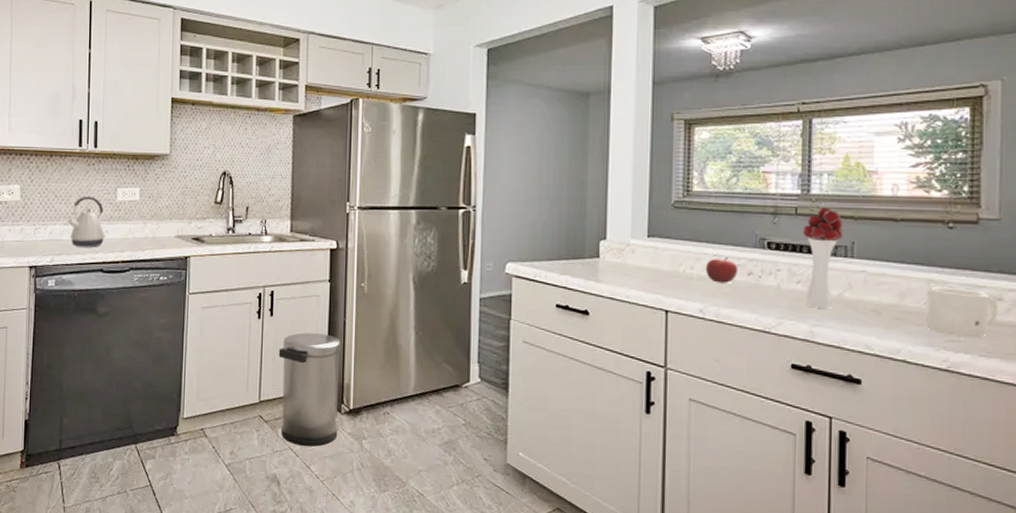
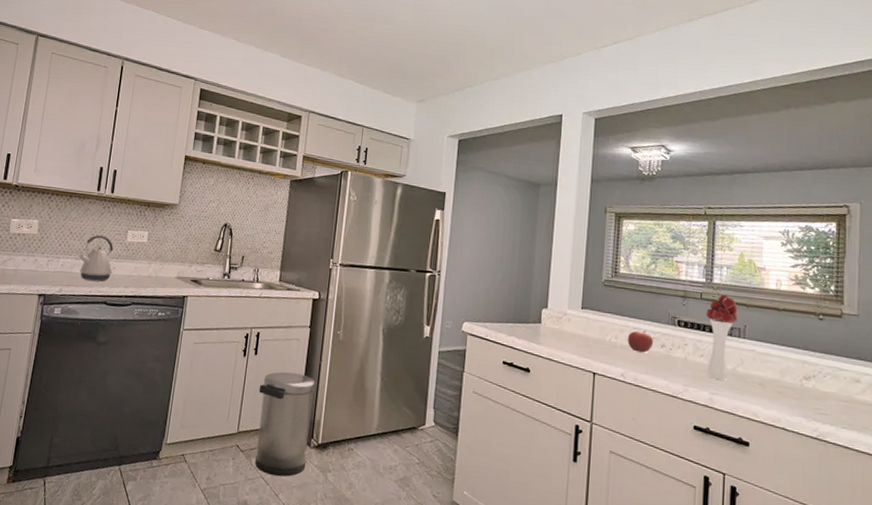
mug: present [926,287,999,339] -> none [801,367,857,413]

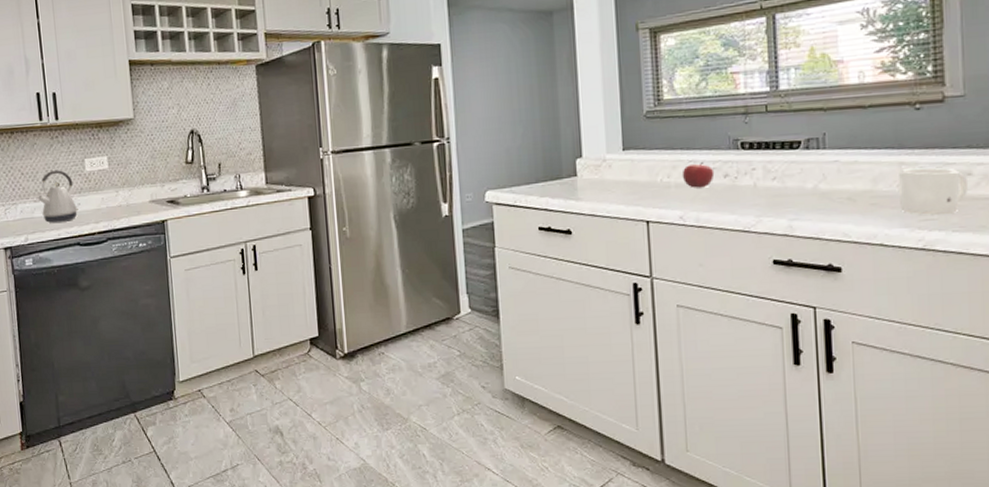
pedal bin: present [255,371,315,477] -> none [267,282,336,395]
flower bouquet: present [706,294,738,380] -> none [774,101,814,203]
mug: none [801,367,857,413] -> present [899,168,969,215]

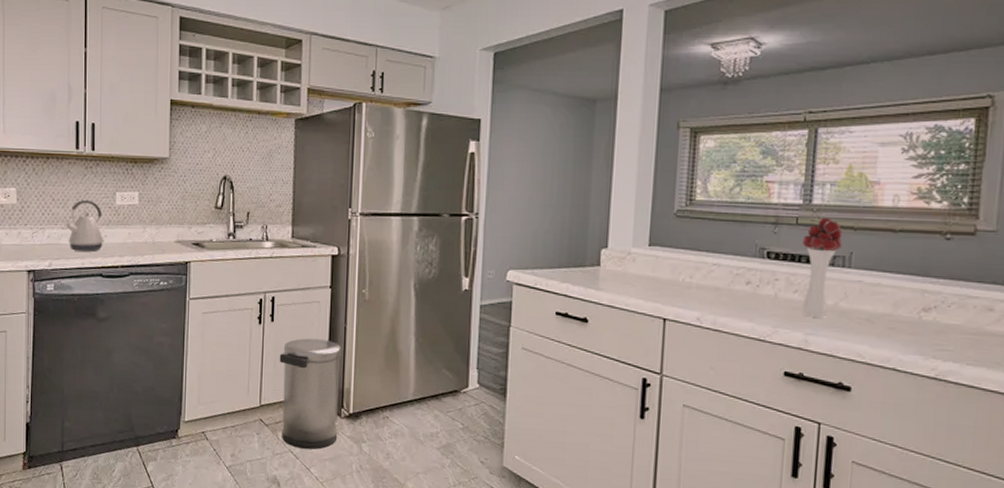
pedal bin: none [267,282,336,395] -> present [279,338,341,449]
fruit: present [682,161,715,188] -> none [704,266,737,292]
flower bouquet: none [774,101,814,203] -> present [800,217,843,318]
mug: present [899,168,969,215] -> none [918,297,989,348]

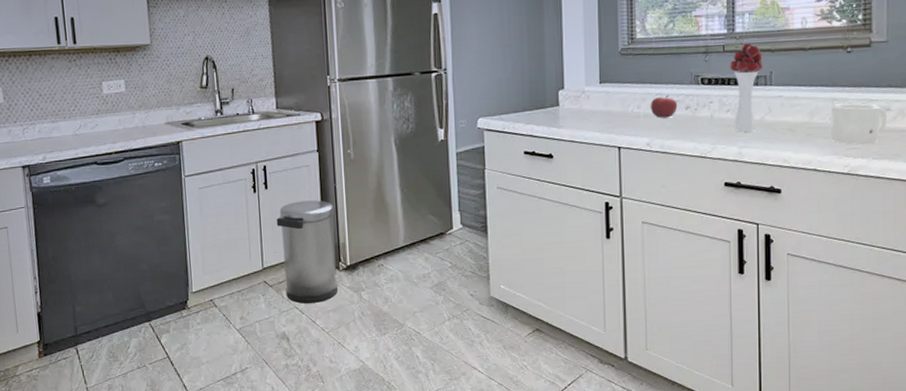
kettle: present [65,199,104,252] -> none [55,91,96,143]
fruit: none [704,266,737,292] -> present [650,94,678,118]
mug: none [918,297,989,348] -> present [831,103,888,145]

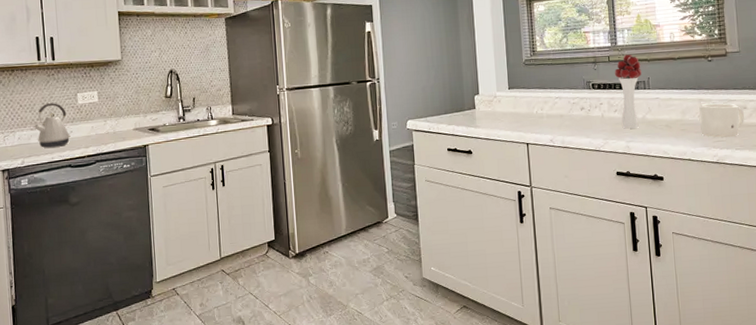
kettle: none [55,91,96,143] -> present [33,102,71,149]
pedal bin: present [276,200,338,304] -> none [232,195,289,290]
fruit: present [650,94,678,118] -> none [551,98,574,118]

